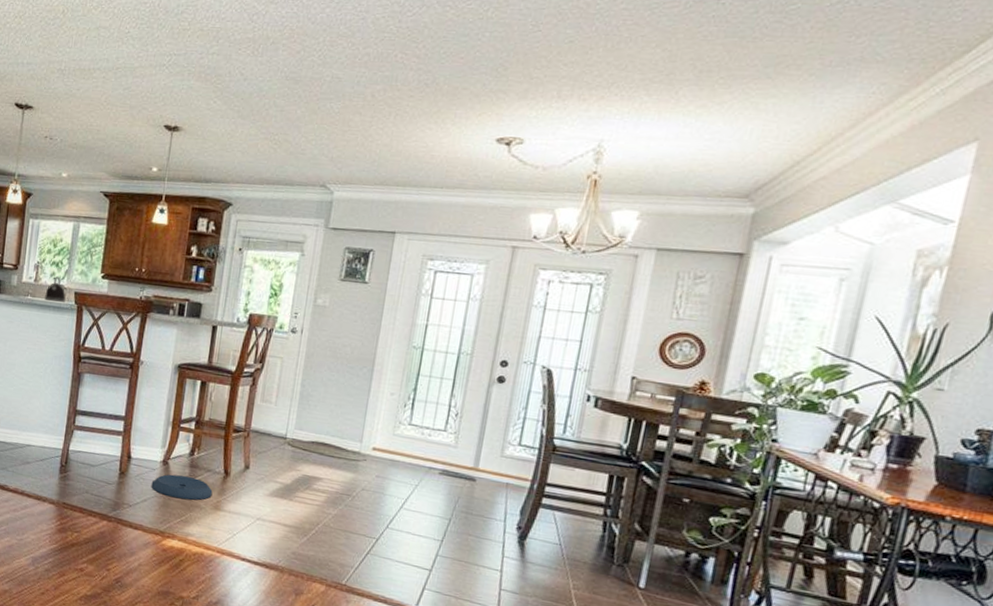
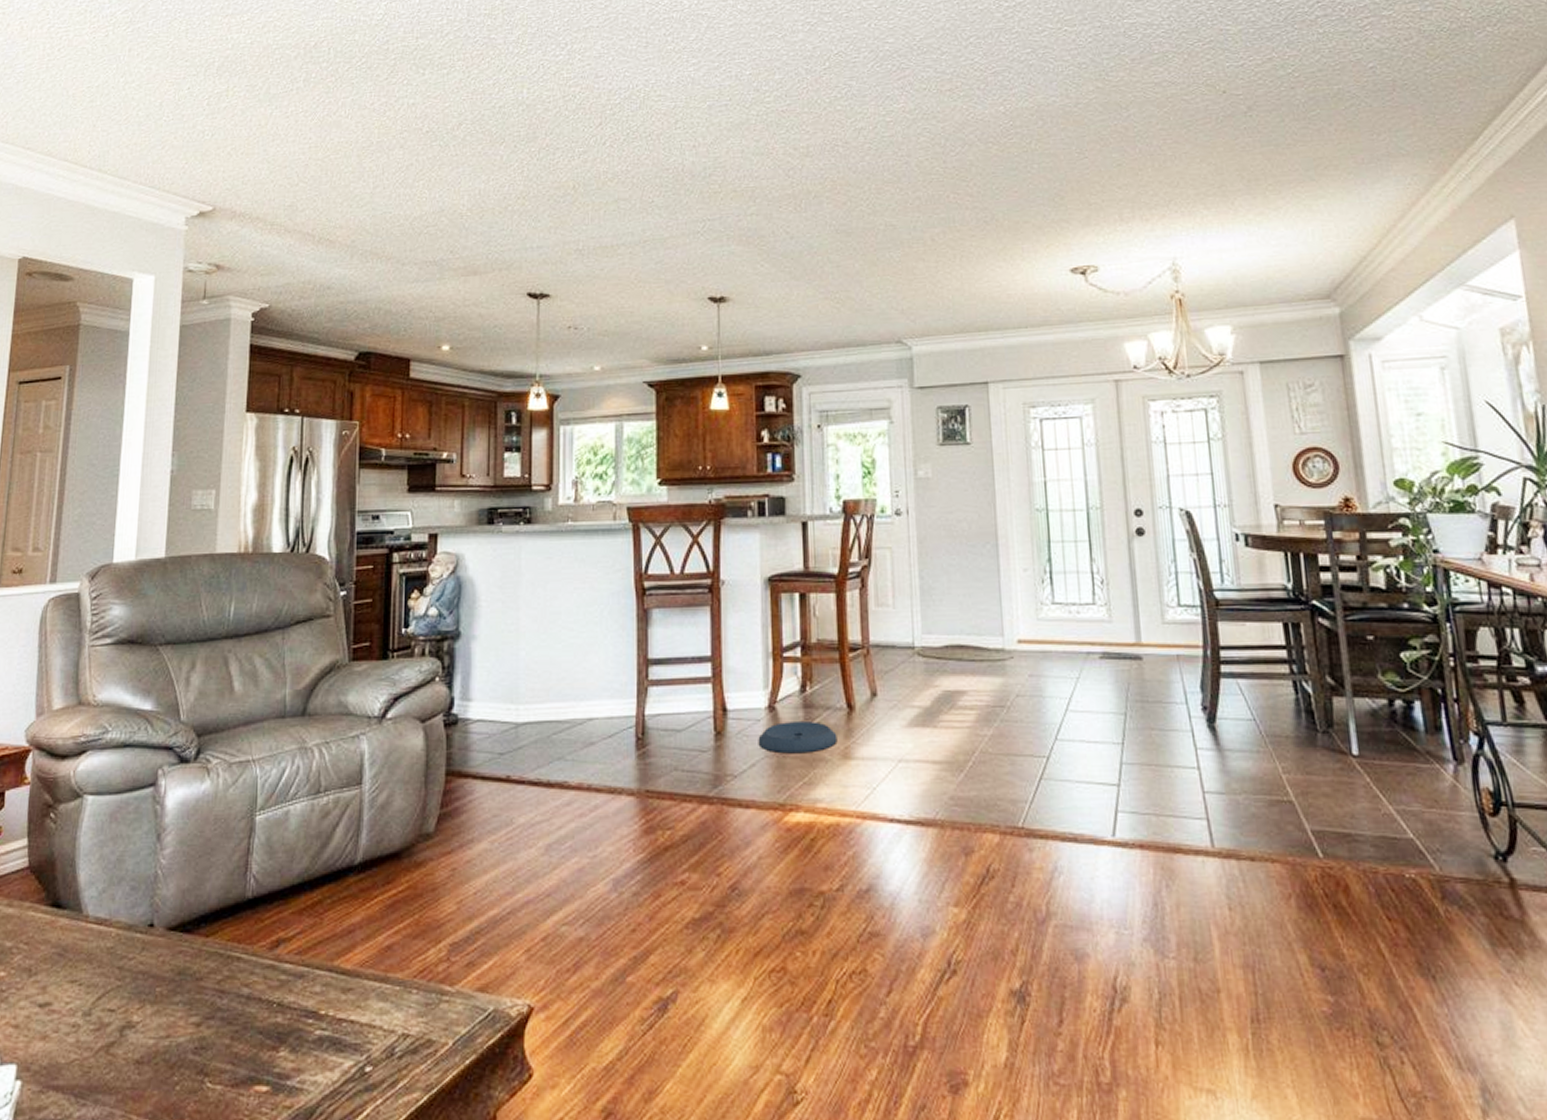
kettle: present [44,275,66,303] -> none [590,490,616,524]

